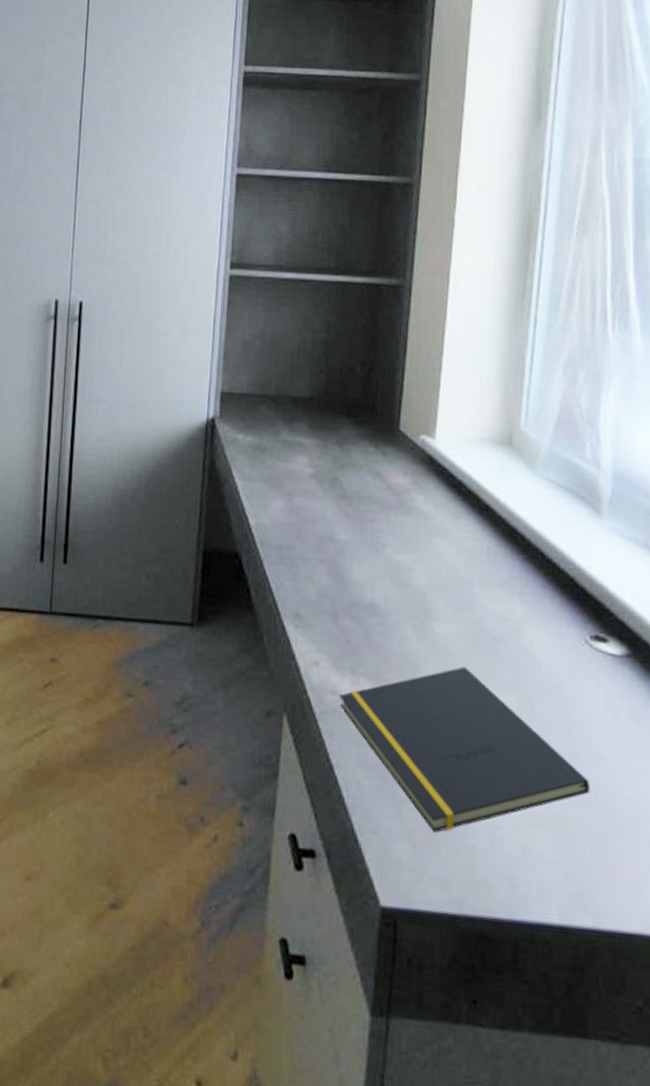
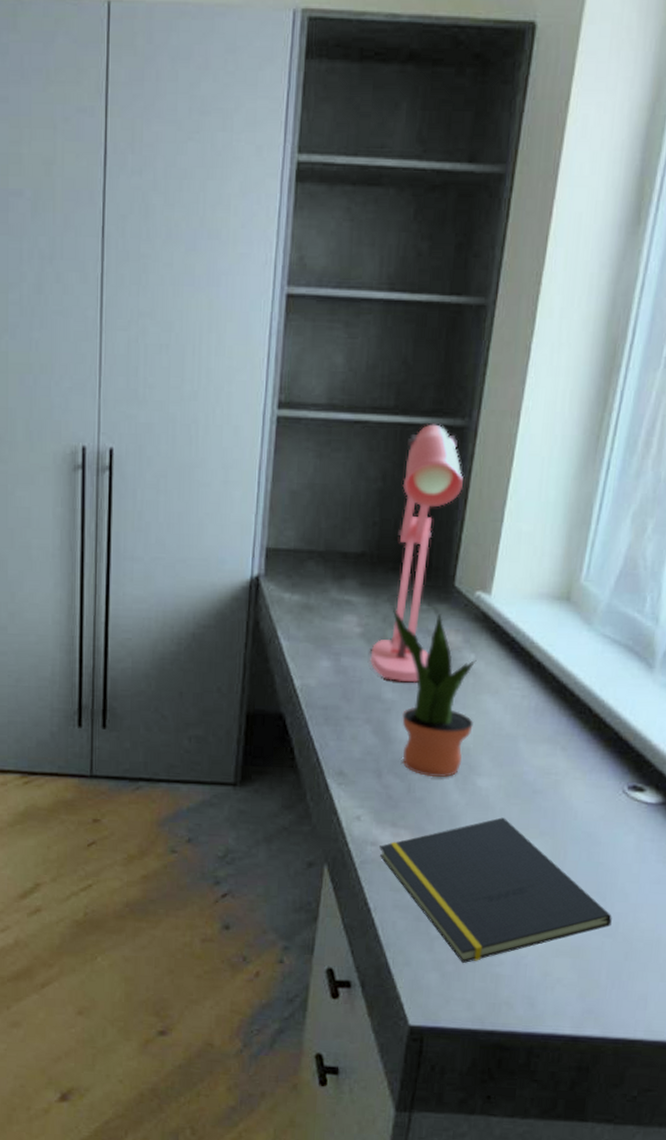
desk lamp: none [322,283,401,524] -> present [370,424,463,683]
potted plant: none [342,449,427,622] -> present [393,607,477,777]

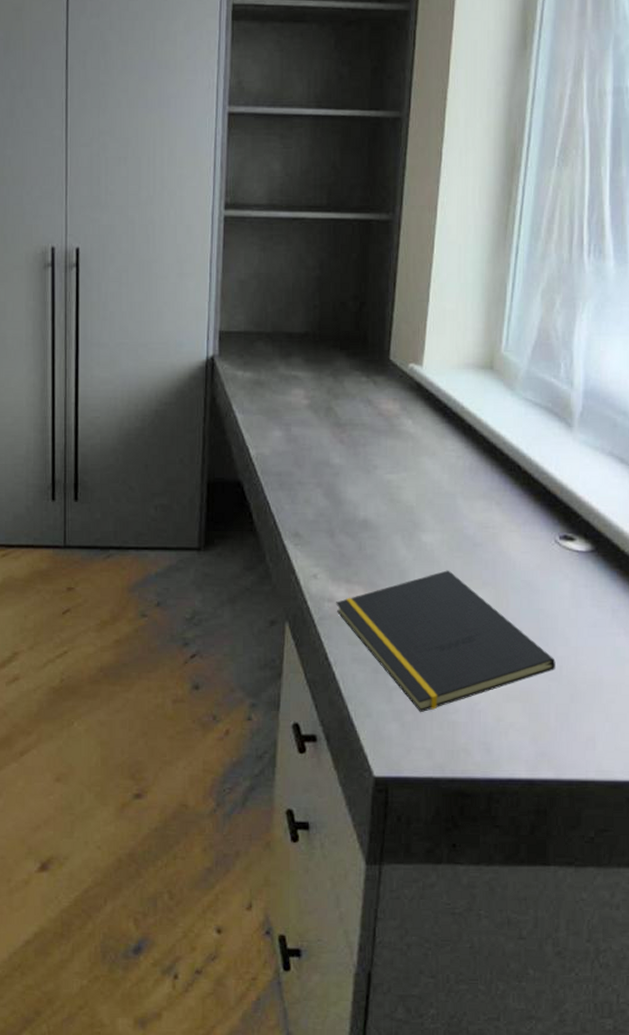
desk lamp: present [370,424,463,683] -> none [318,219,391,448]
potted plant: present [393,607,477,777] -> none [336,380,415,534]

